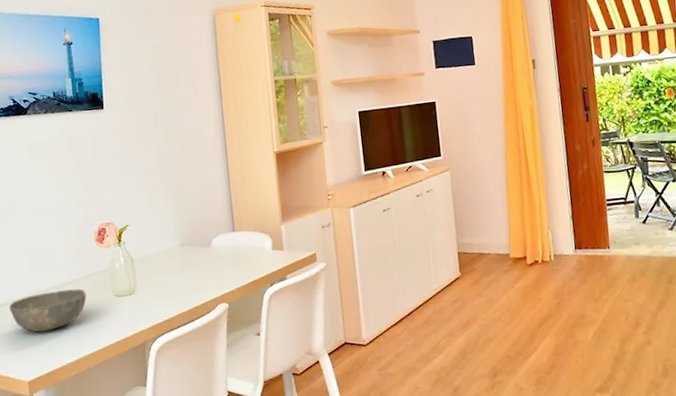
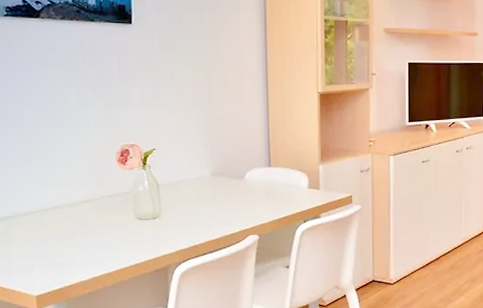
bowl: present [9,288,87,332] -> none [15,208,105,248]

